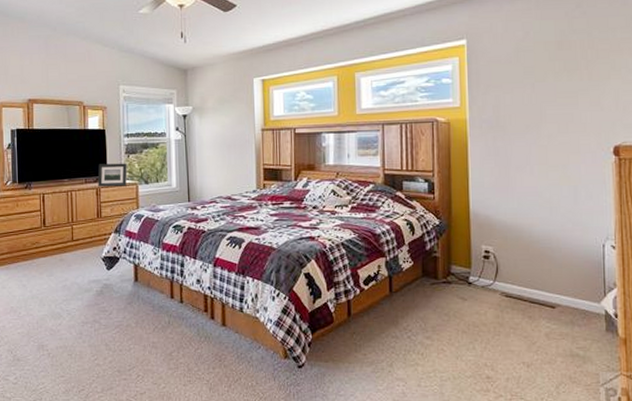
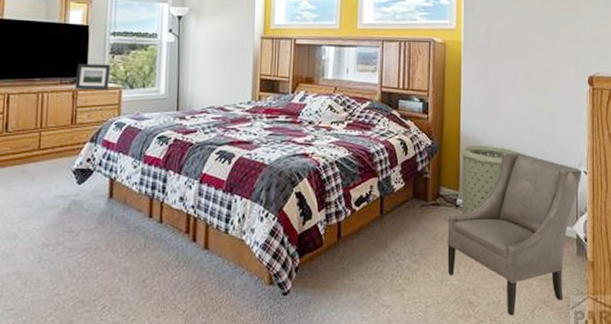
armchair: none [461,229,610,391] -> present [447,153,582,316]
laundry basket: none [471,223,539,293] -> present [461,146,522,216]

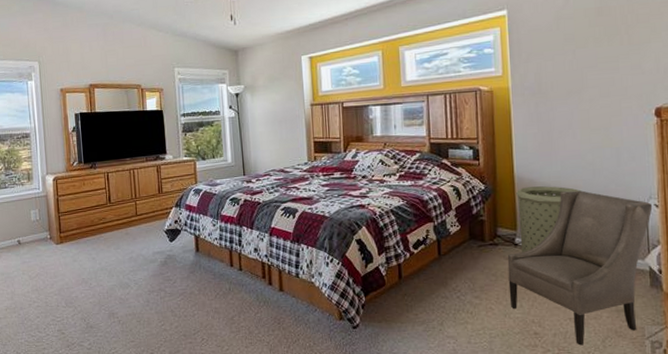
picture frame: present [75,63,111,90] -> none [157,141,185,165]

